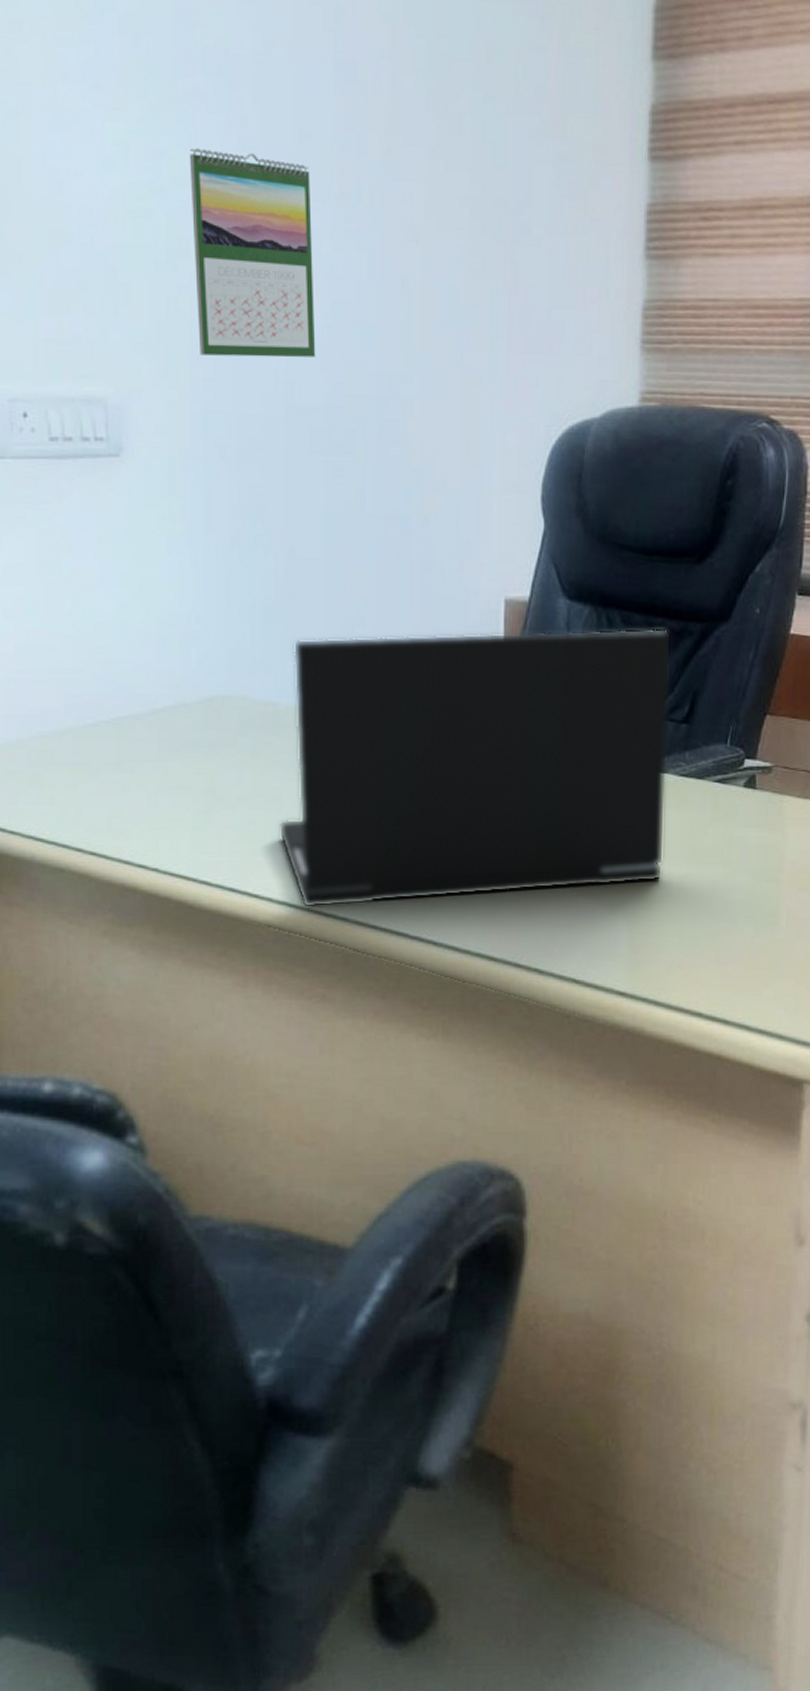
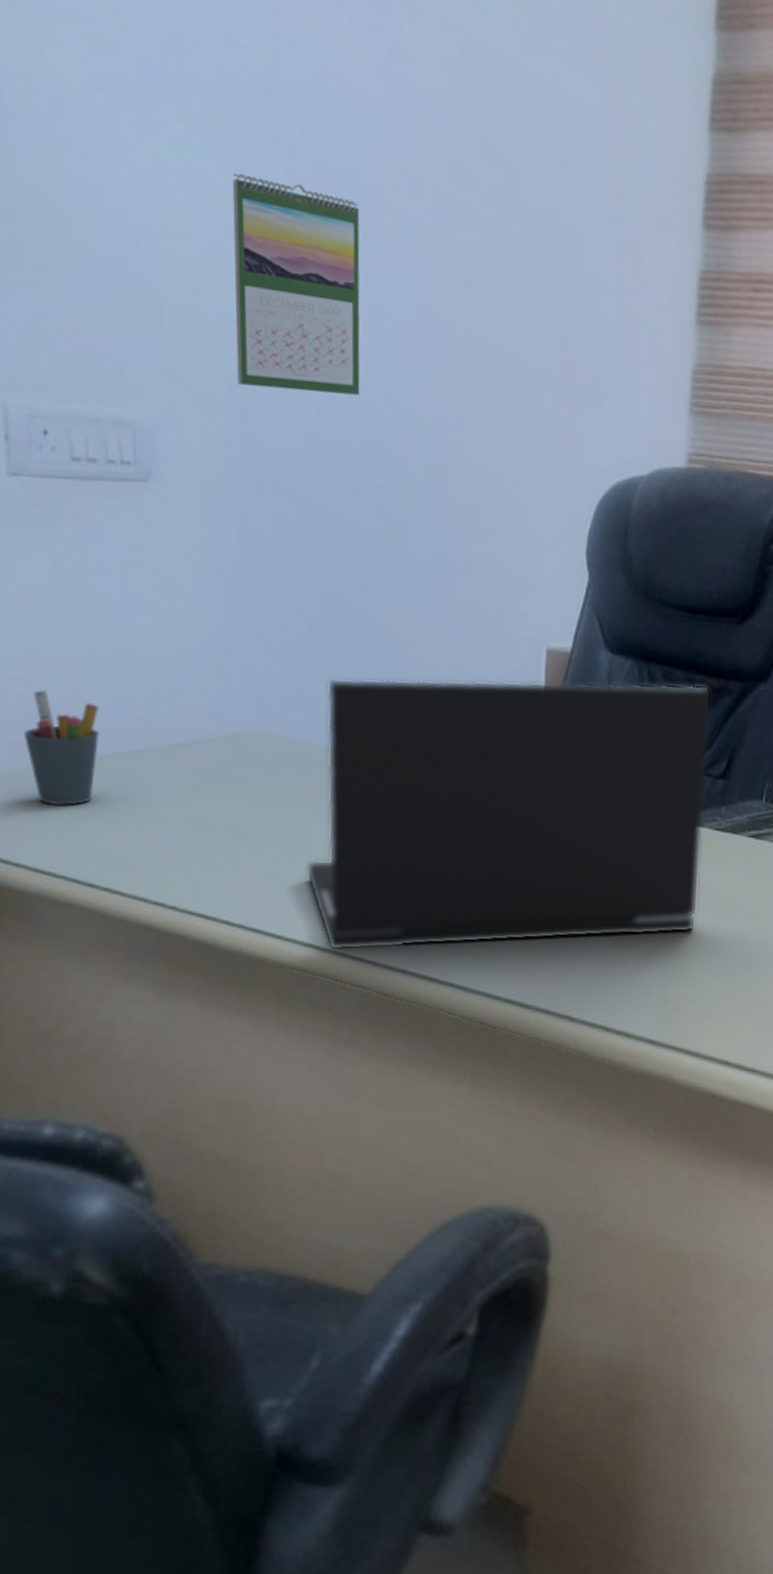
pen holder: none [14,664,84,775] -> present [23,690,100,806]

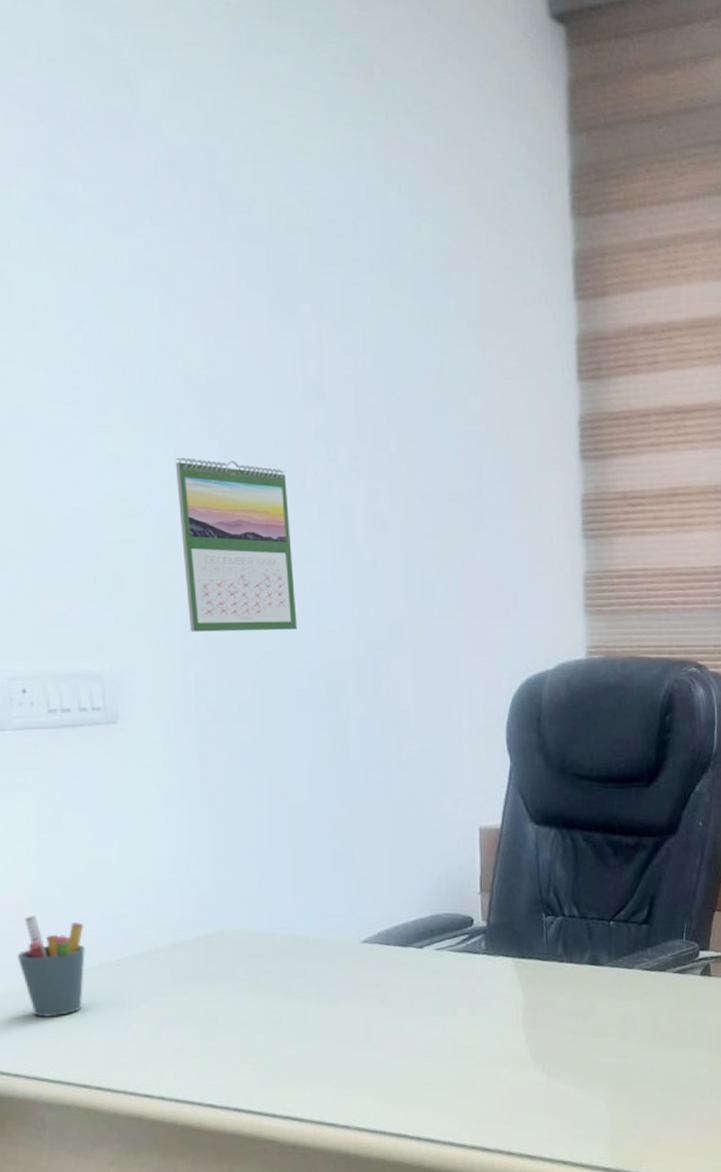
laptop: present [306,678,712,952] -> none [279,844,636,1121]

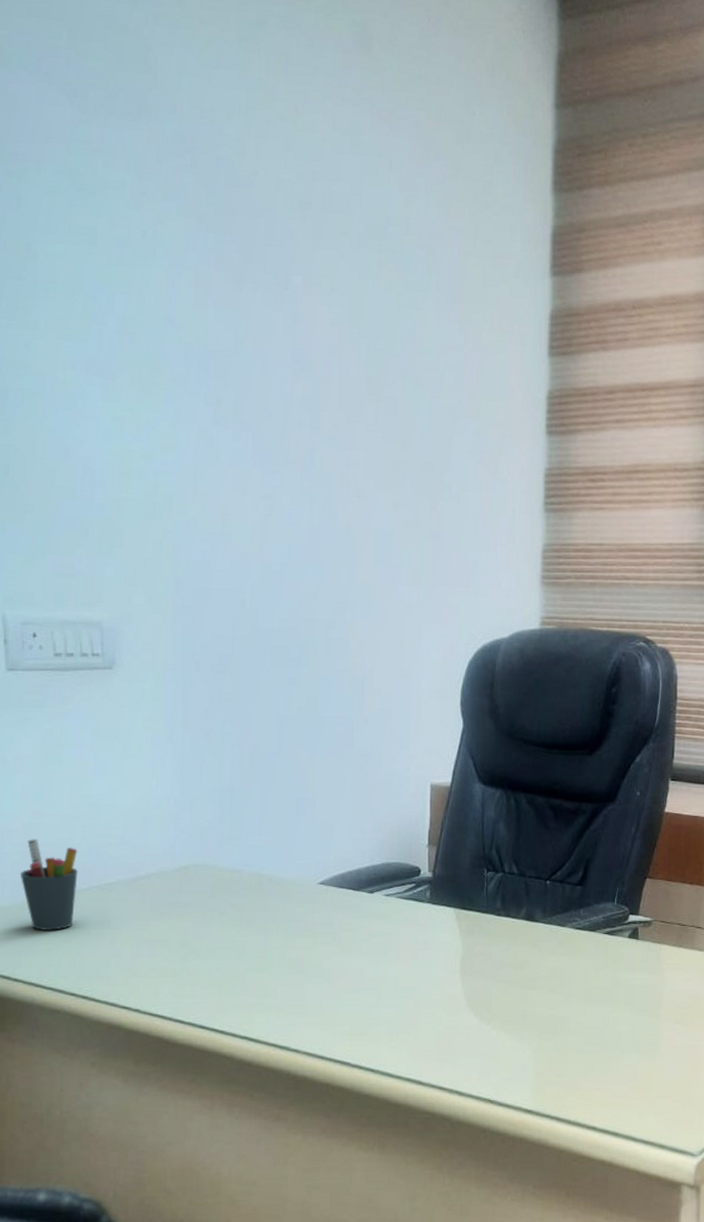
calendar: present [175,457,298,632] -> none [173,422,276,589]

